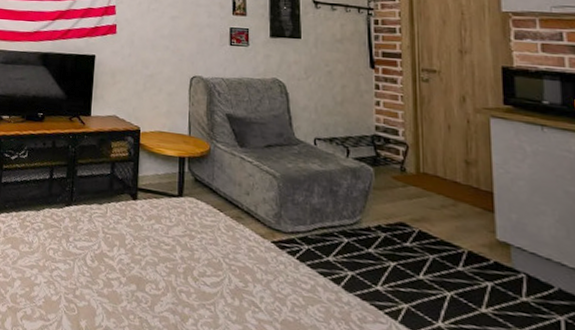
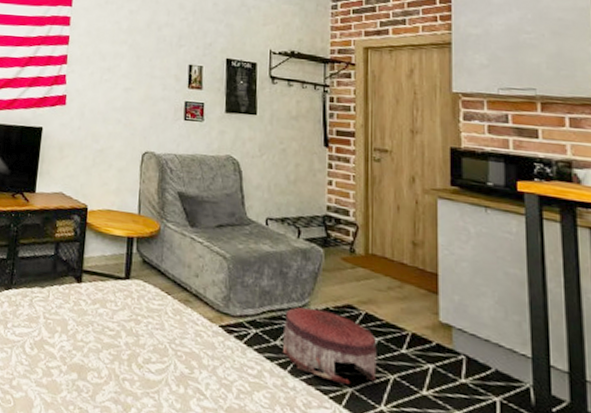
pouf: none [336,223,433,301] -> present [283,306,377,385]

